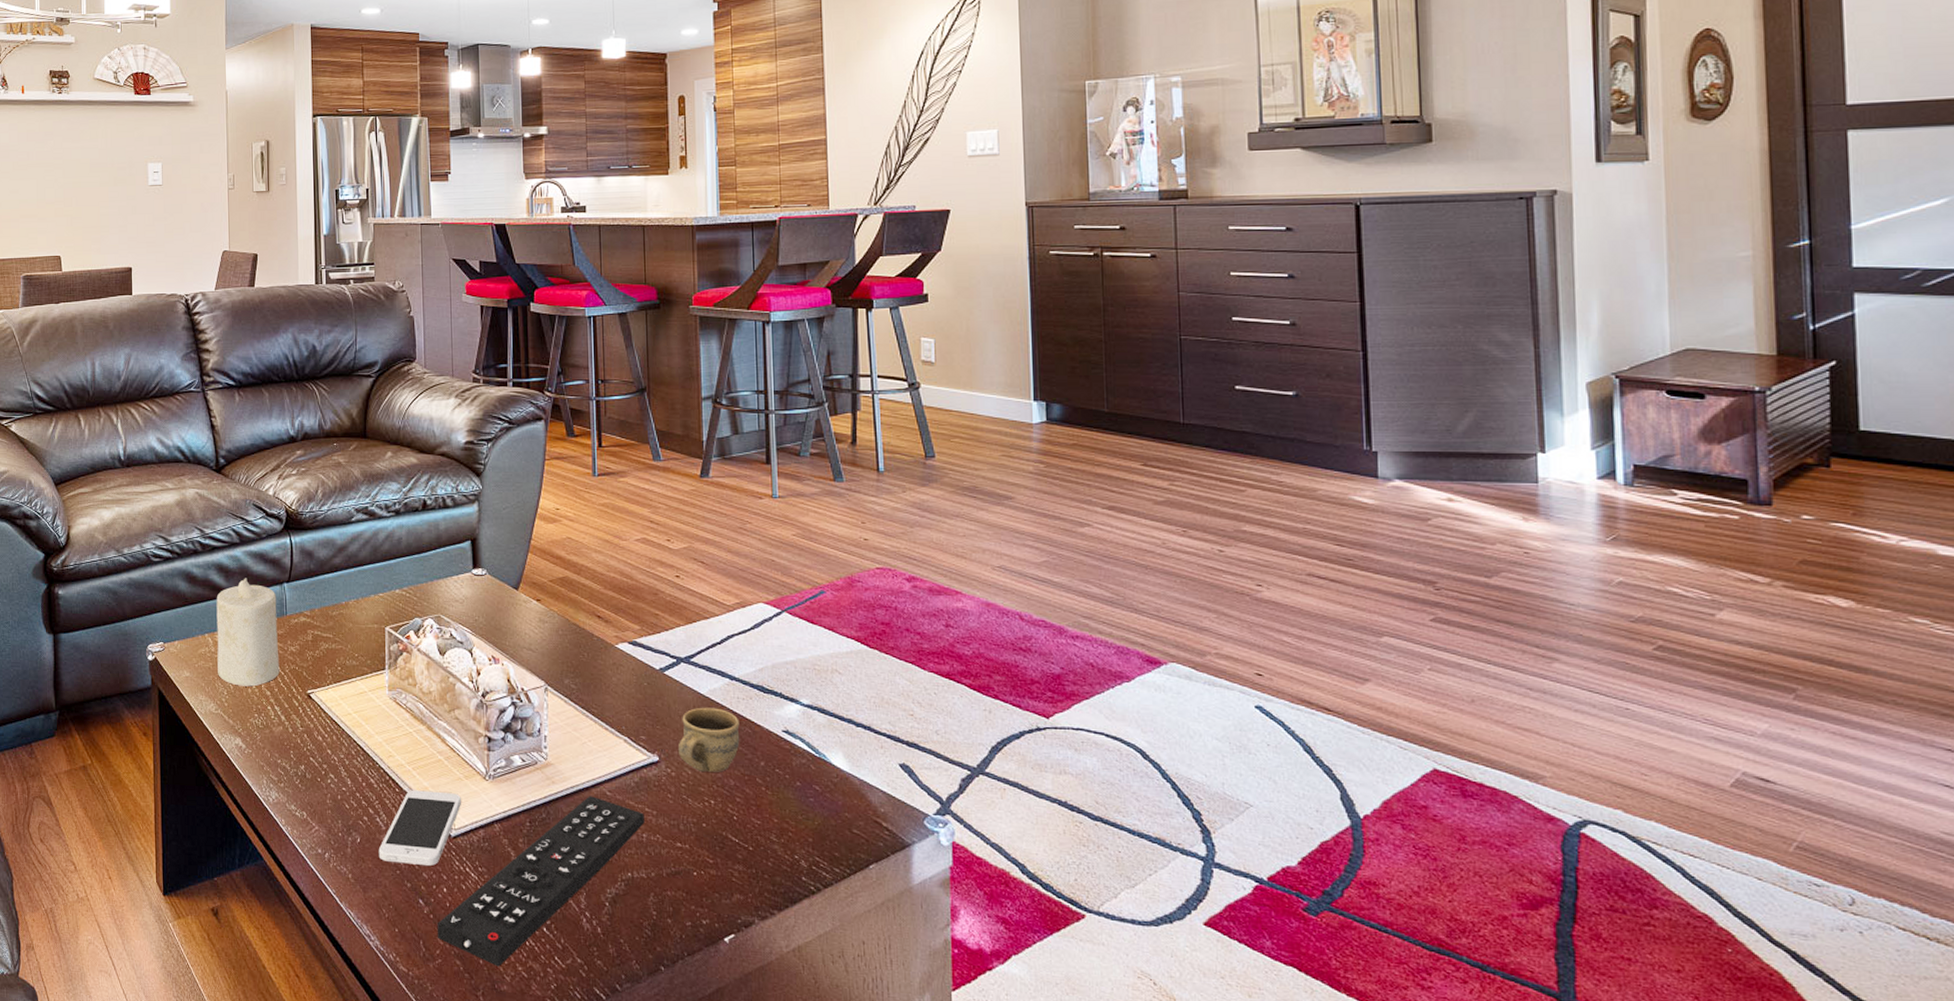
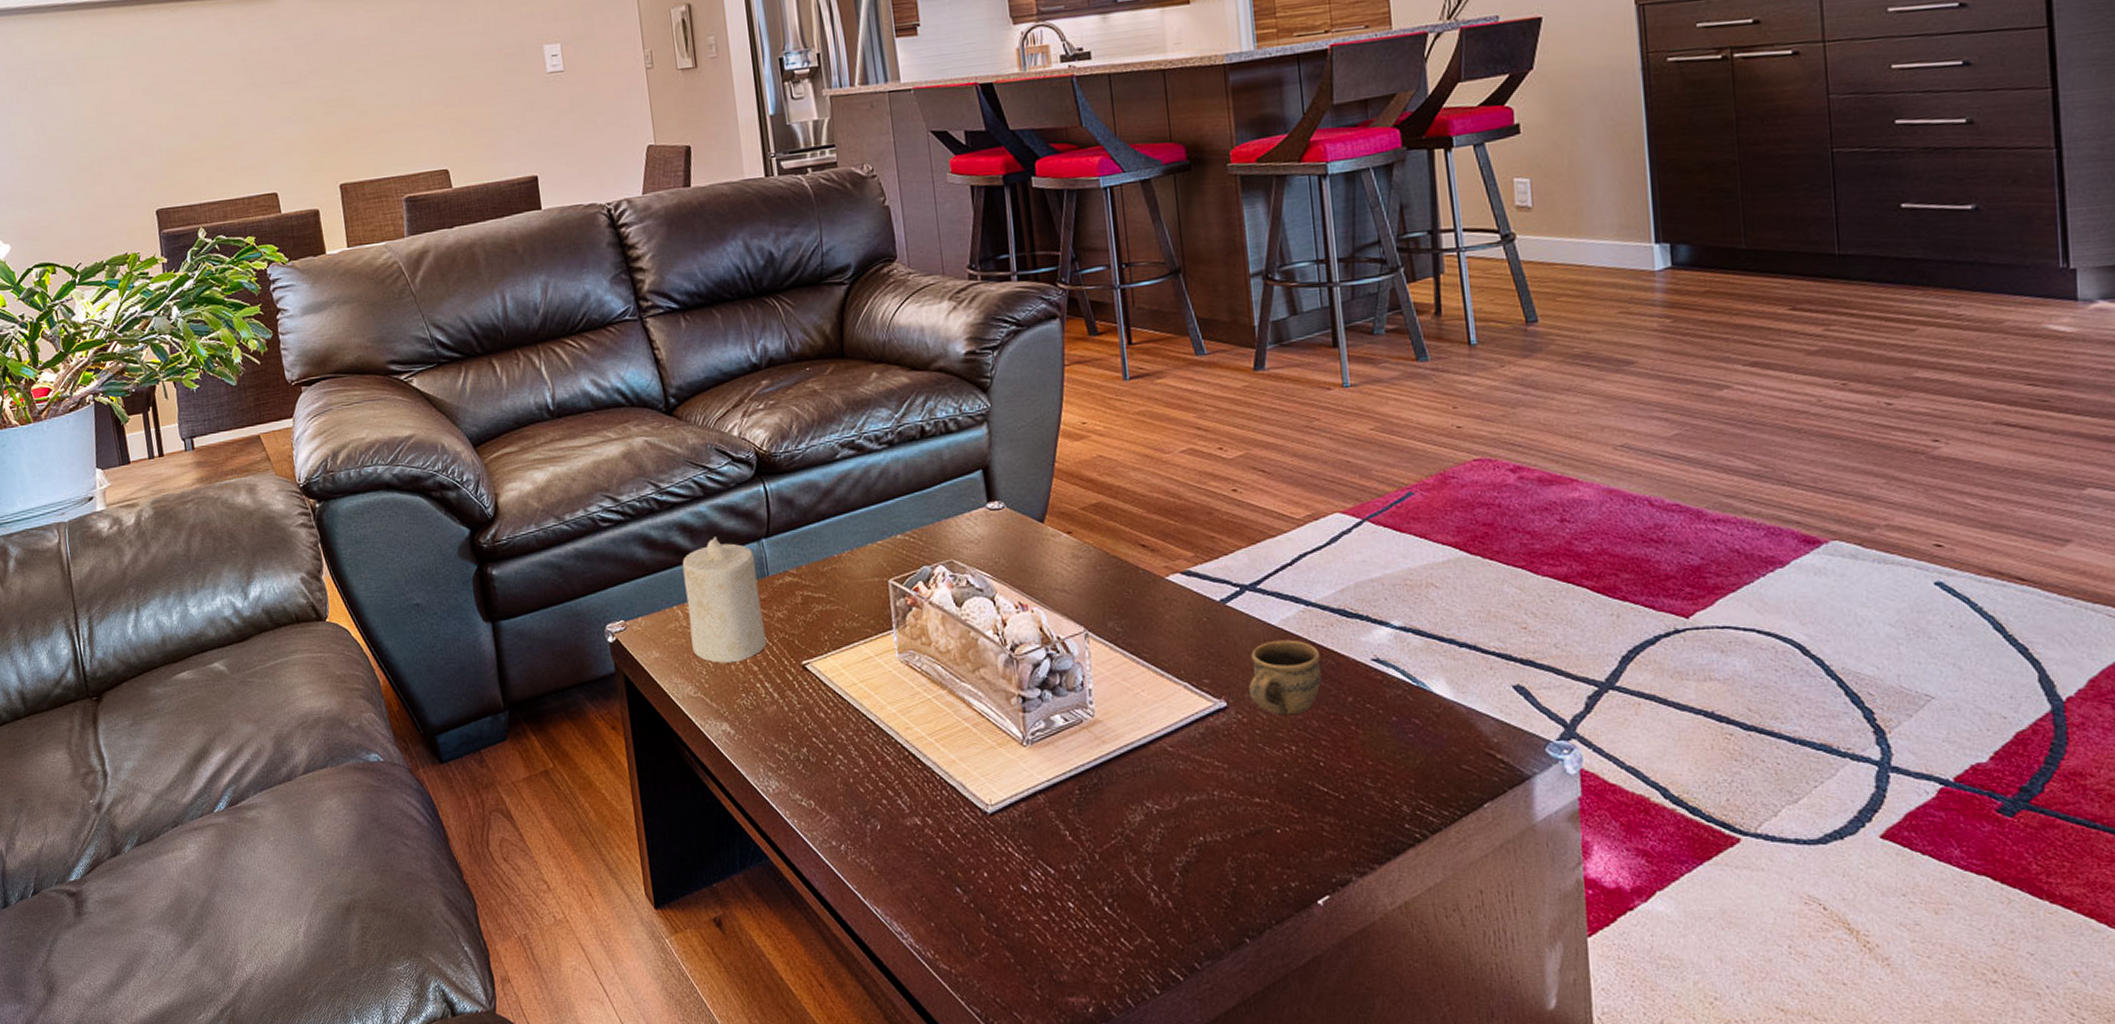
smartphone: present [378,790,461,866] -> none [903,764,997,849]
remote control: present [436,796,645,967] -> none [979,753,1215,955]

